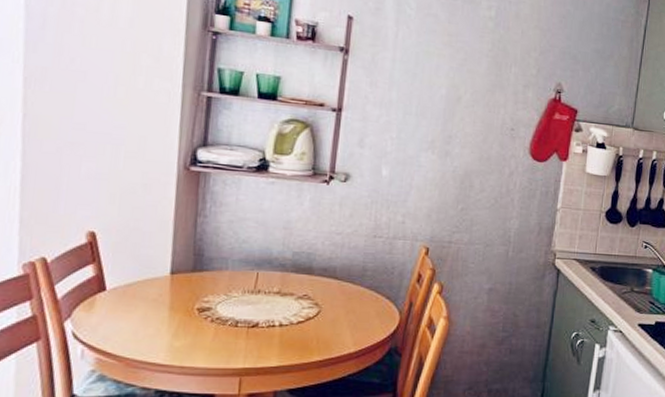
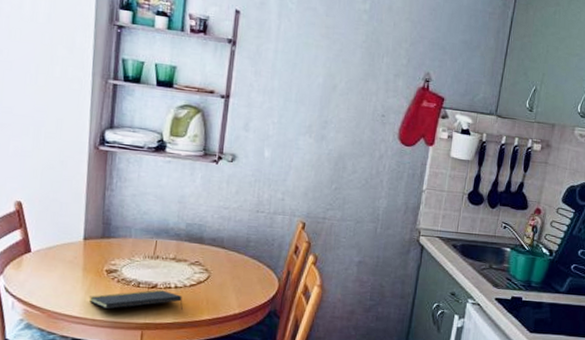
notepad: none [176,328,289,355] -> present [88,289,183,310]

